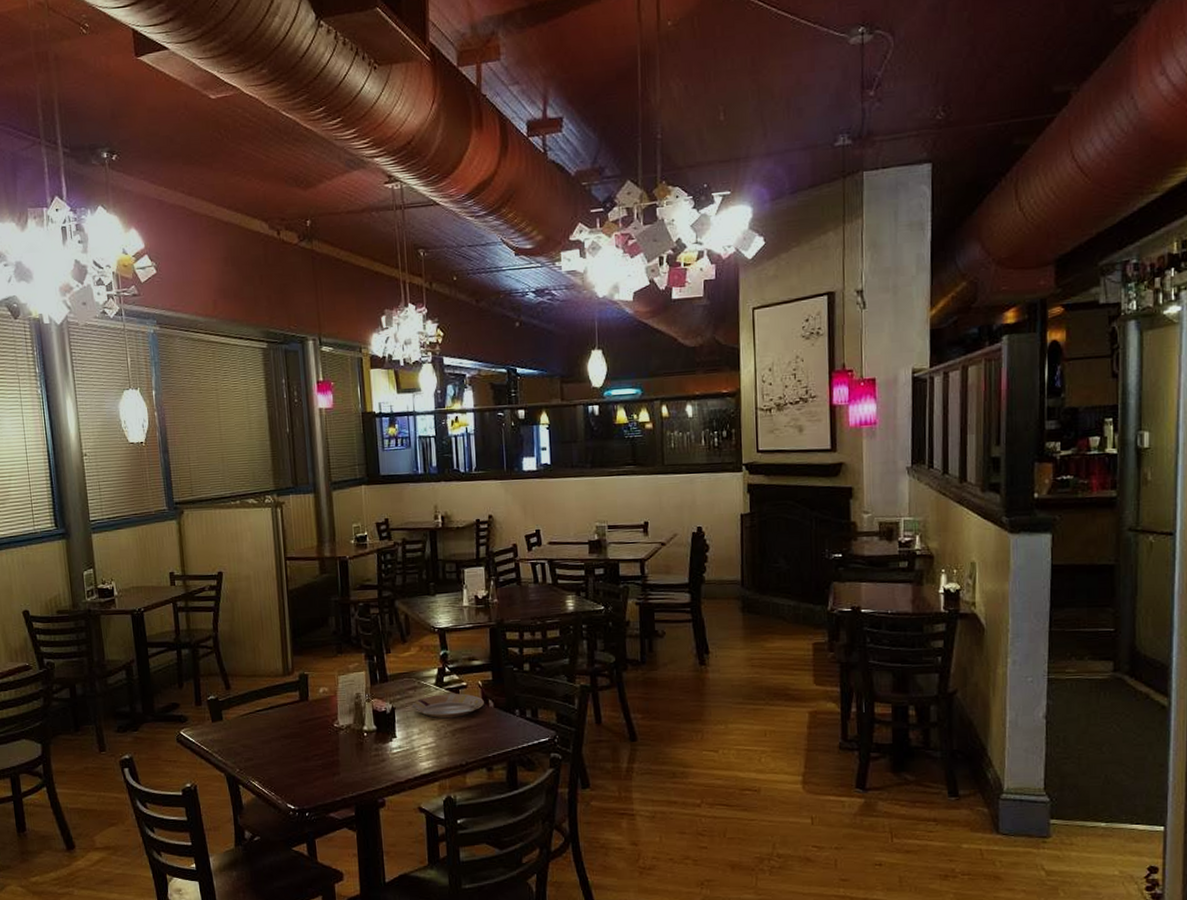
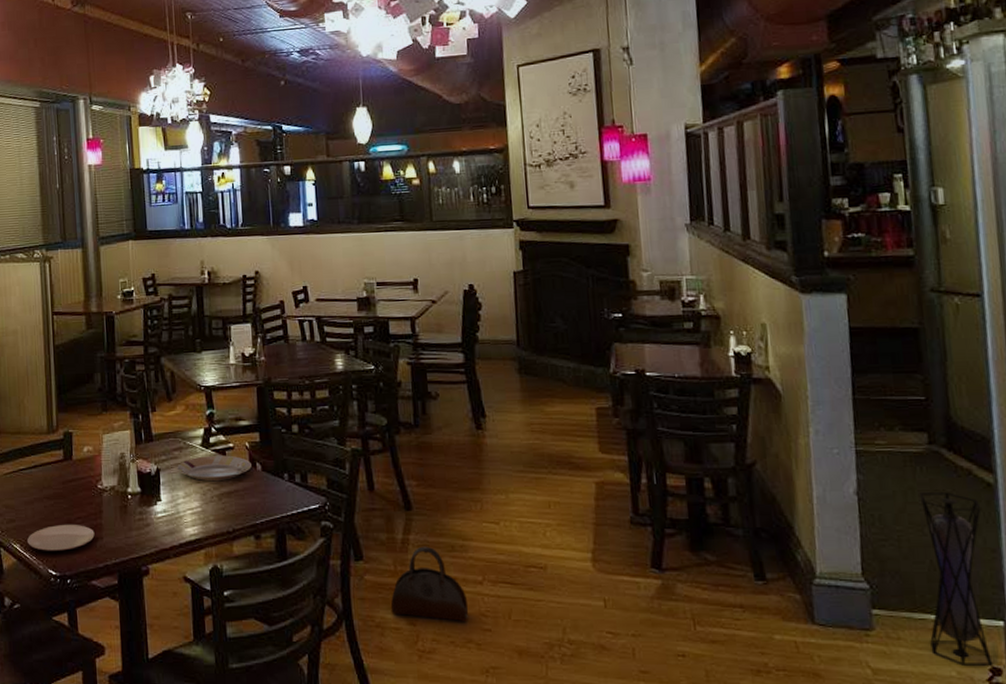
plate: none [266,761,332,787] -> present [27,524,95,551]
handbag: none [614,773,687,840] -> present [390,546,469,621]
lantern: none [1099,714,1154,866] -> present [919,492,992,666]

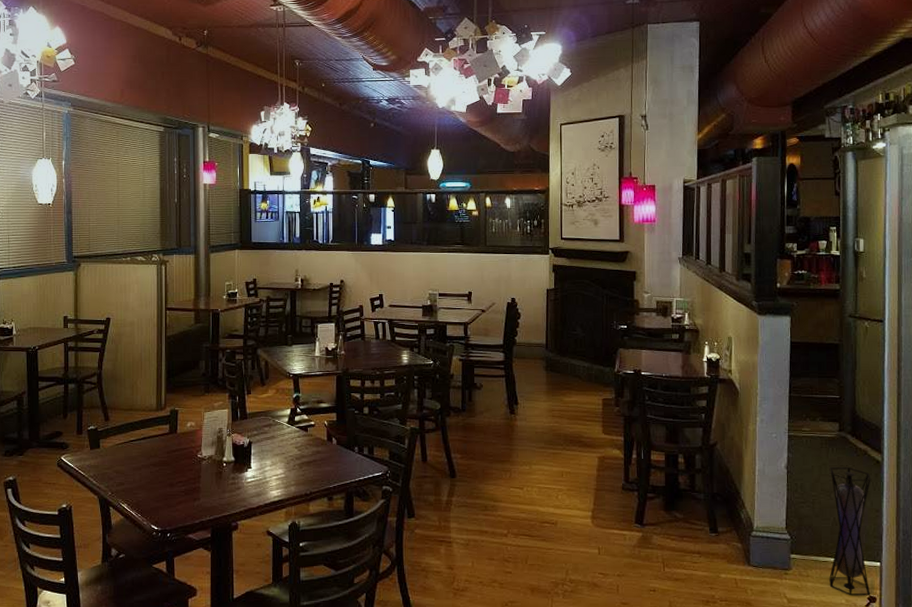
plate: present [27,524,95,551] -> none [134,487,193,510]
plate: present [177,455,252,481] -> none [266,431,328,452]
handbag: present [390,546,469,621] -> none [434,506,495,565]

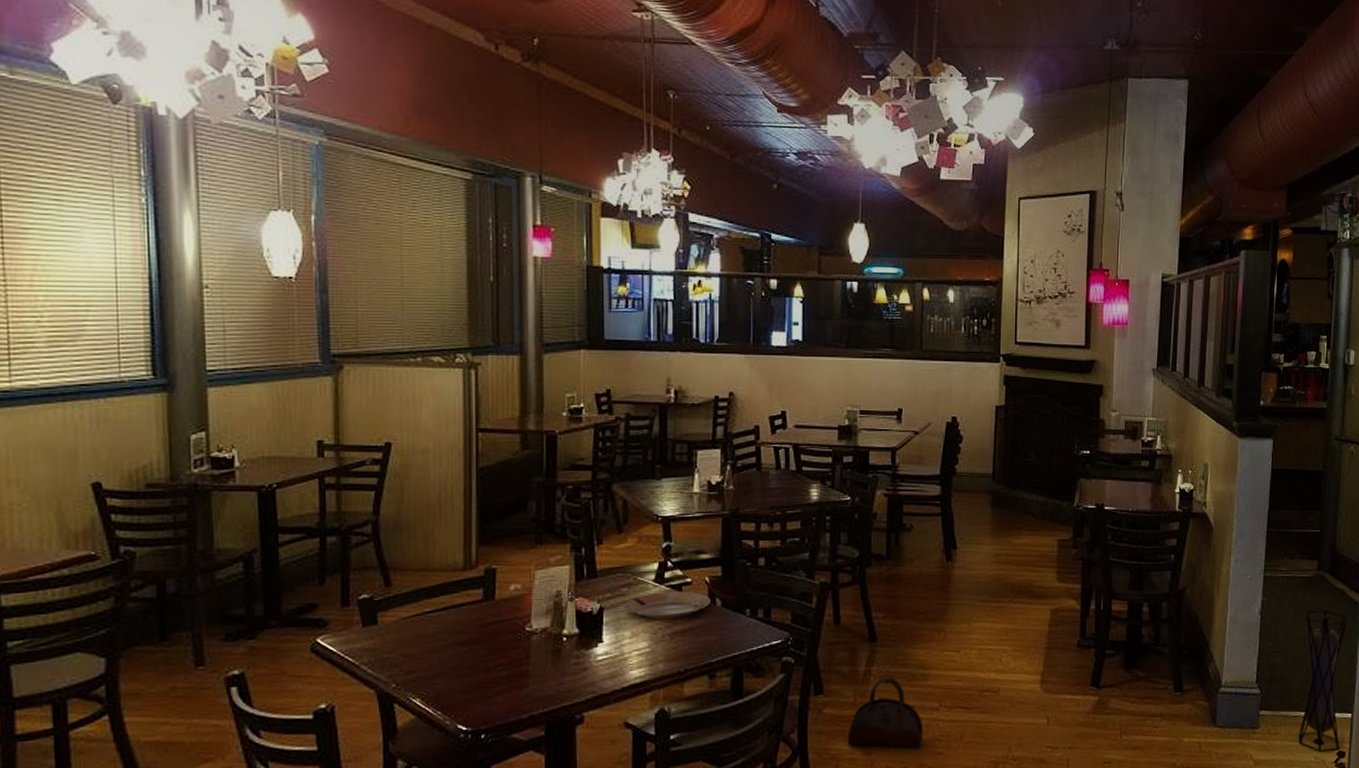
plate: none [266,431,328,452] -> present [624,591,710,619]
handbag: none [434,506,495,565] -> present [847,676,924,747]

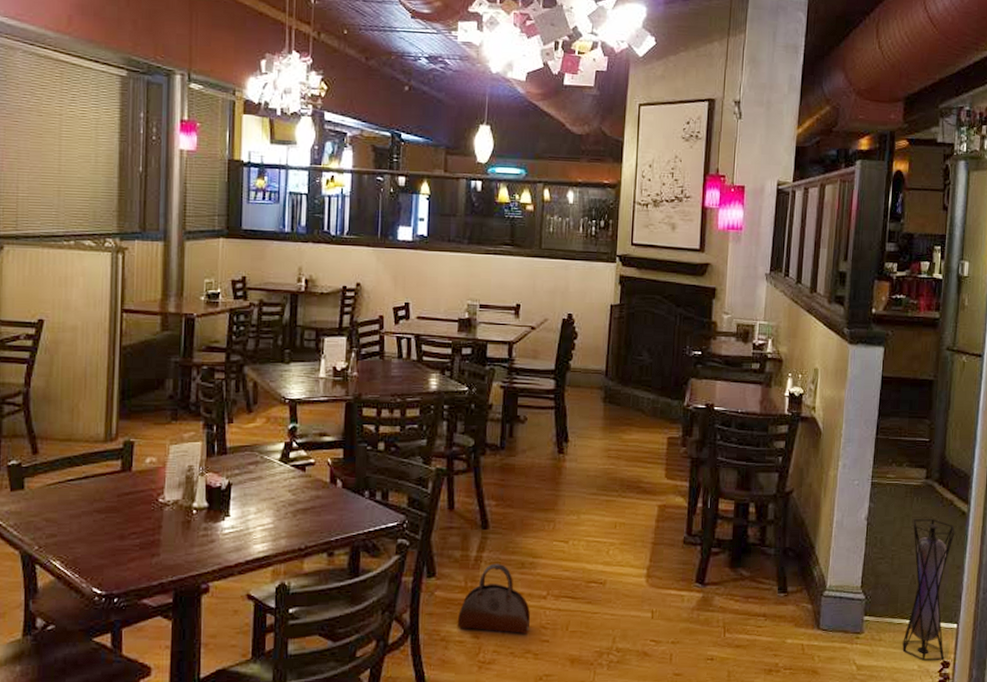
plate: present [624,591,710,619] -> none [251,471,332,496]

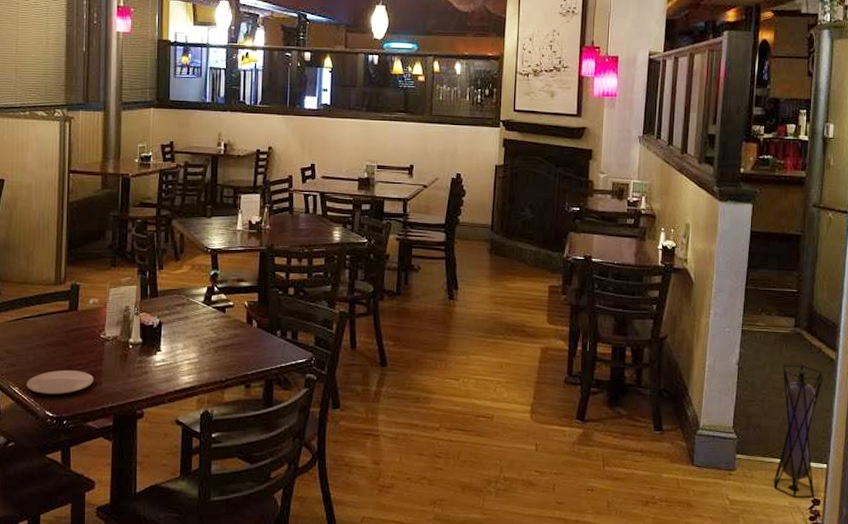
plate: none [70,539,151,568] -> present [27,369,94,394]
handbag: present [457,563,531,633] -> none [359,397,426,461]

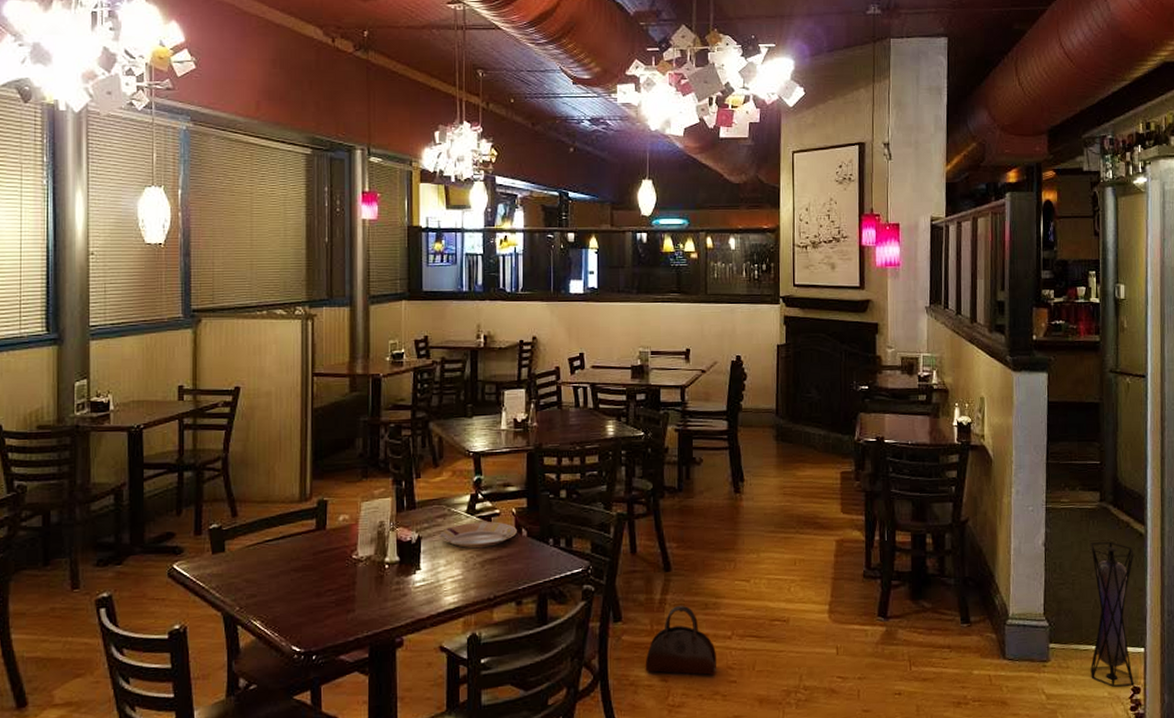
plate: present [27,369,94,394] -> none [270,597,346,627]
plate: none [179,312,248,335] -> present [440,521,517,548]
handbag: none [359,397,426,461] -> present [645,605,717,675]

